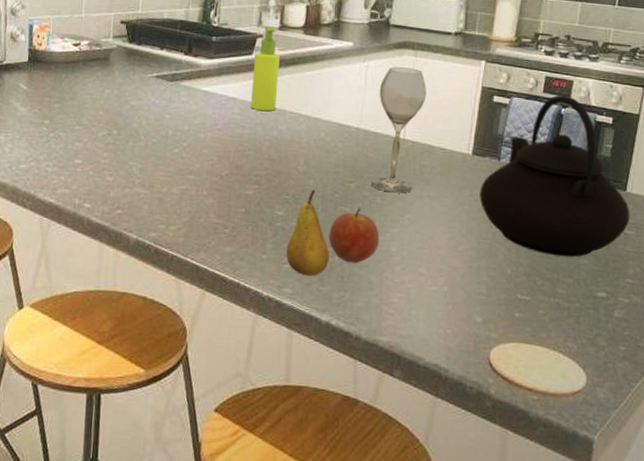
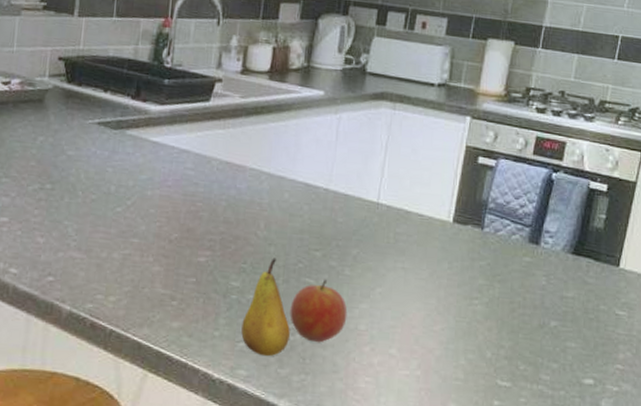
soap dispenser: present [251,25,280,111] -> none [206,68,241,167]
wineglass: present [371,67,427,193] -> none [339,120,405,264]
teapot: present [479,95,630,257] -> none [459,157,623,340]

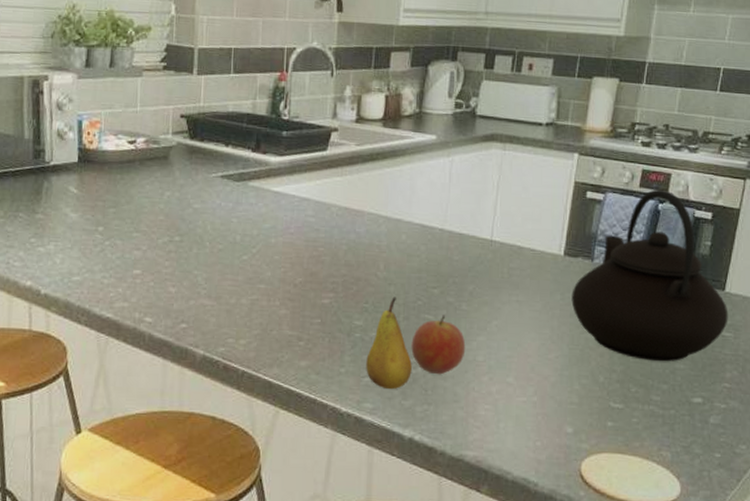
teapot: none [459,157,623,340] -> present [571,189,729,362]

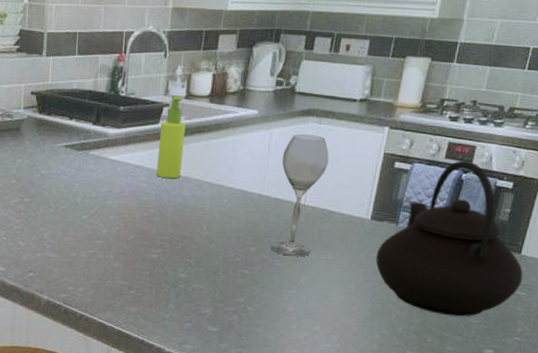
soap dispenser: none [326,118,357,212] -> present [156,94,186,178]
fruit: present [366,296,412,390] -> none [188,253,229,334]
fruit: present [411,315,466,375] -> none [228,270,278,323]
wineglass: none [456,161,516,299] -> present [271,134,329,257]

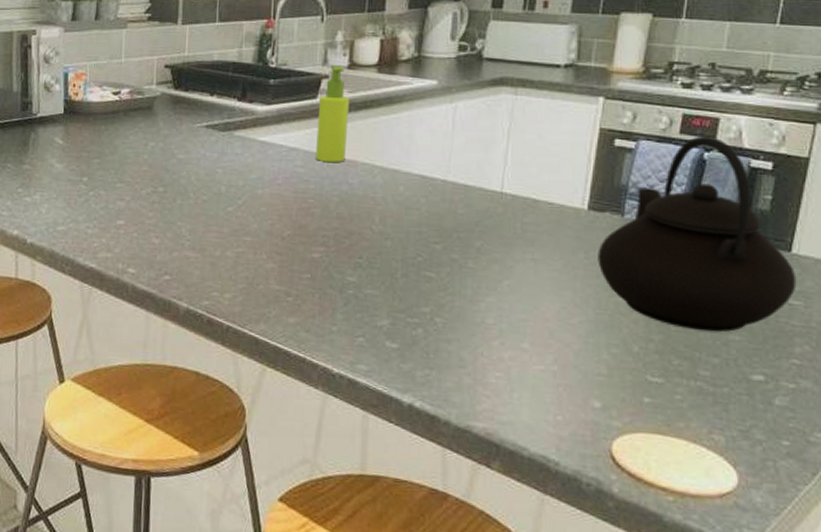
wineglass: present [271,134,329,257] -> none [461,107,530,256]

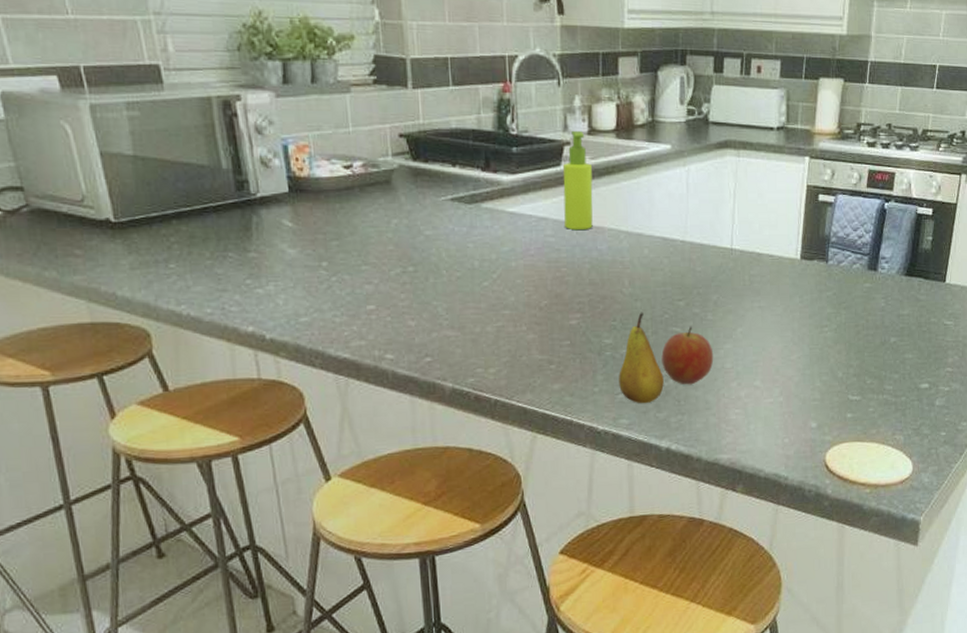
fruit: none [360,252,411,352] -> present [619,312,664,404]
fruit: none [410,272,473,338] -> present [661,326,714,385]
teapot: present [597,136,797,332] -> none [809,189,949,354]

